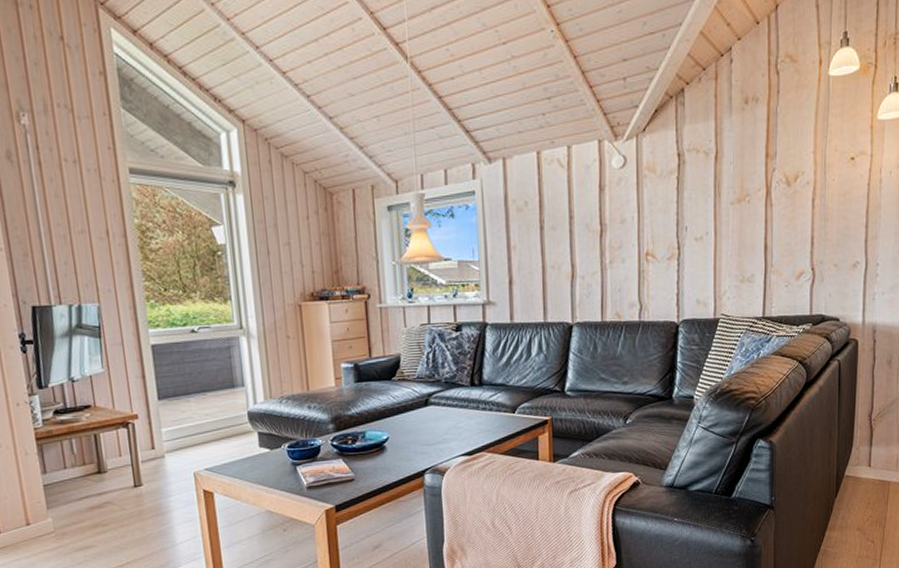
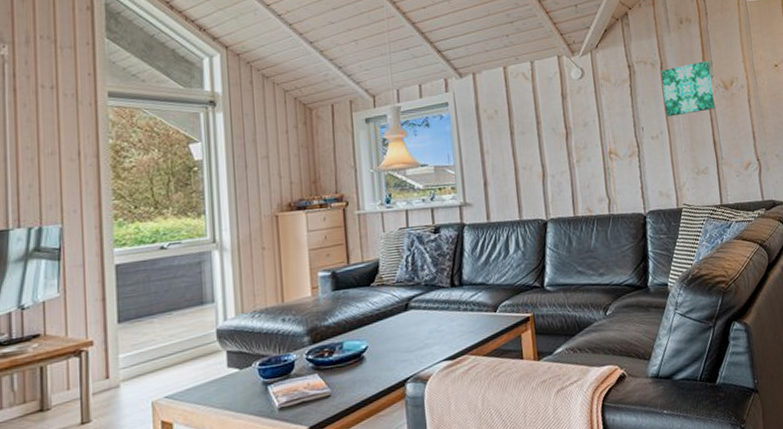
wall art: none [715,151,774,216] -> present [661,61,715,117]

